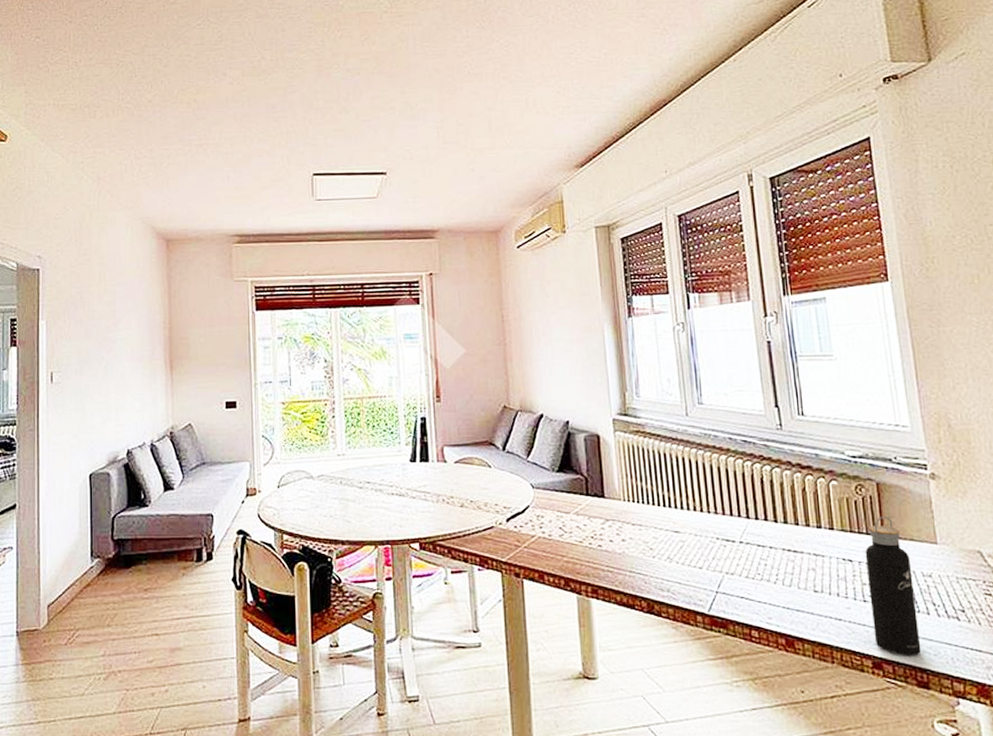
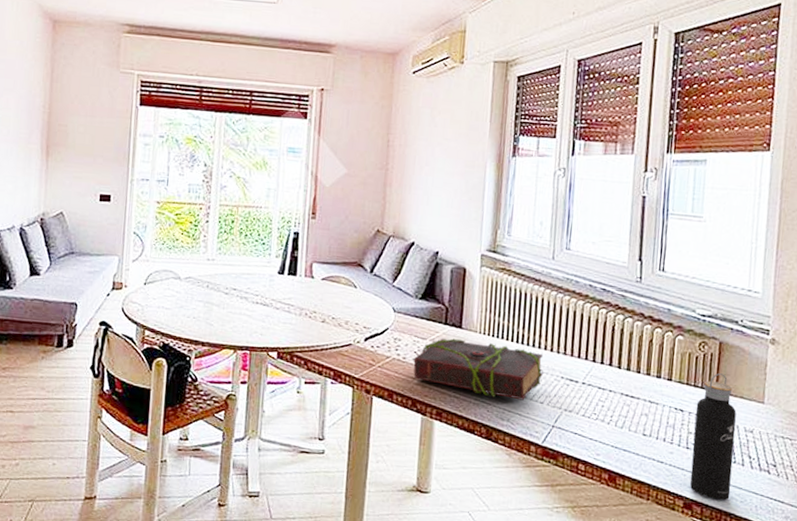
book: none [560,509,697,568] -> present [413,338,544,401]

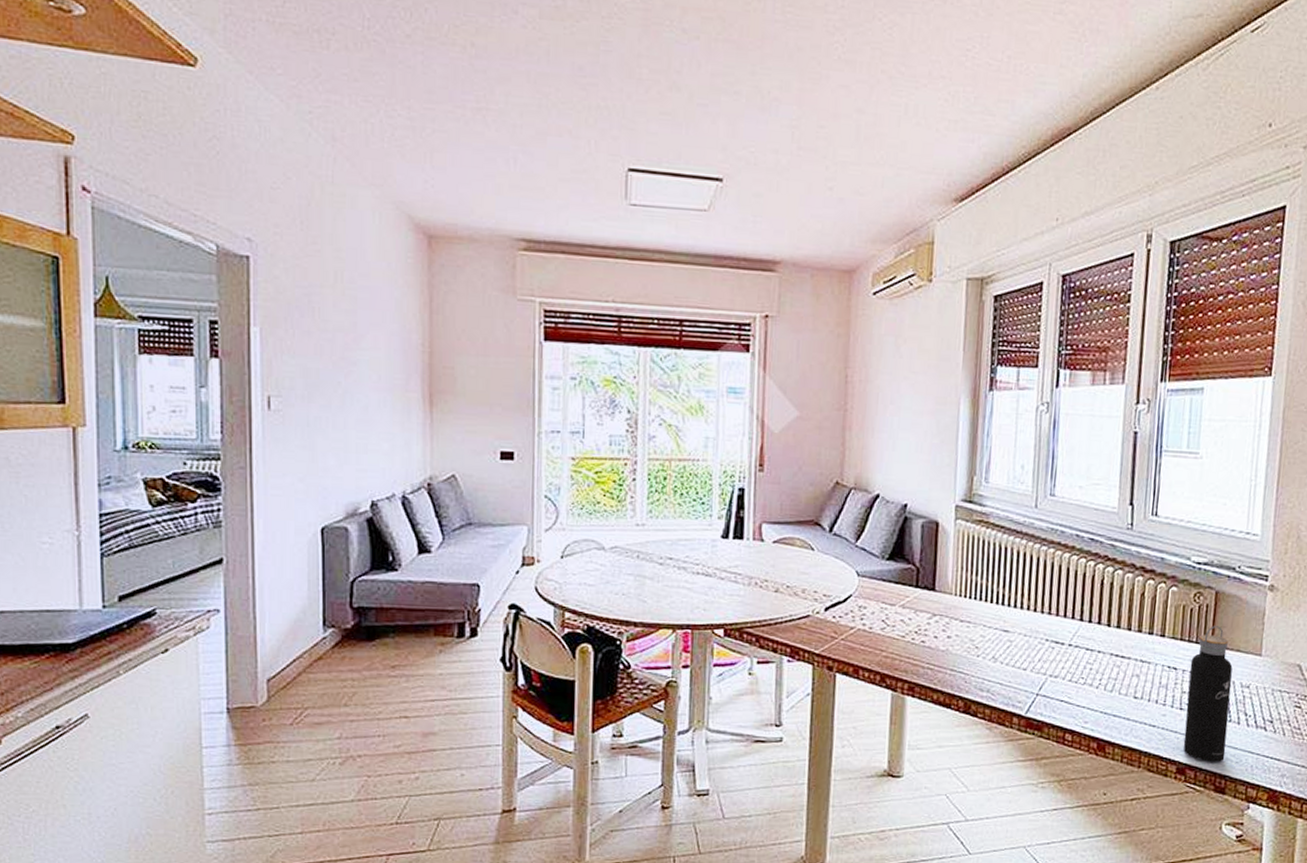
book: present [413,338,544,401] -> none [881,603,1026,668]

